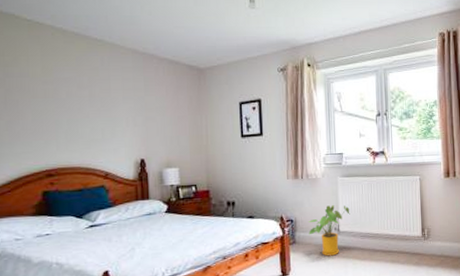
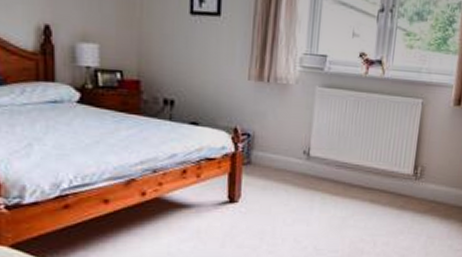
house plant: present [308,205,350,256] -> none [269,121,327,185]

